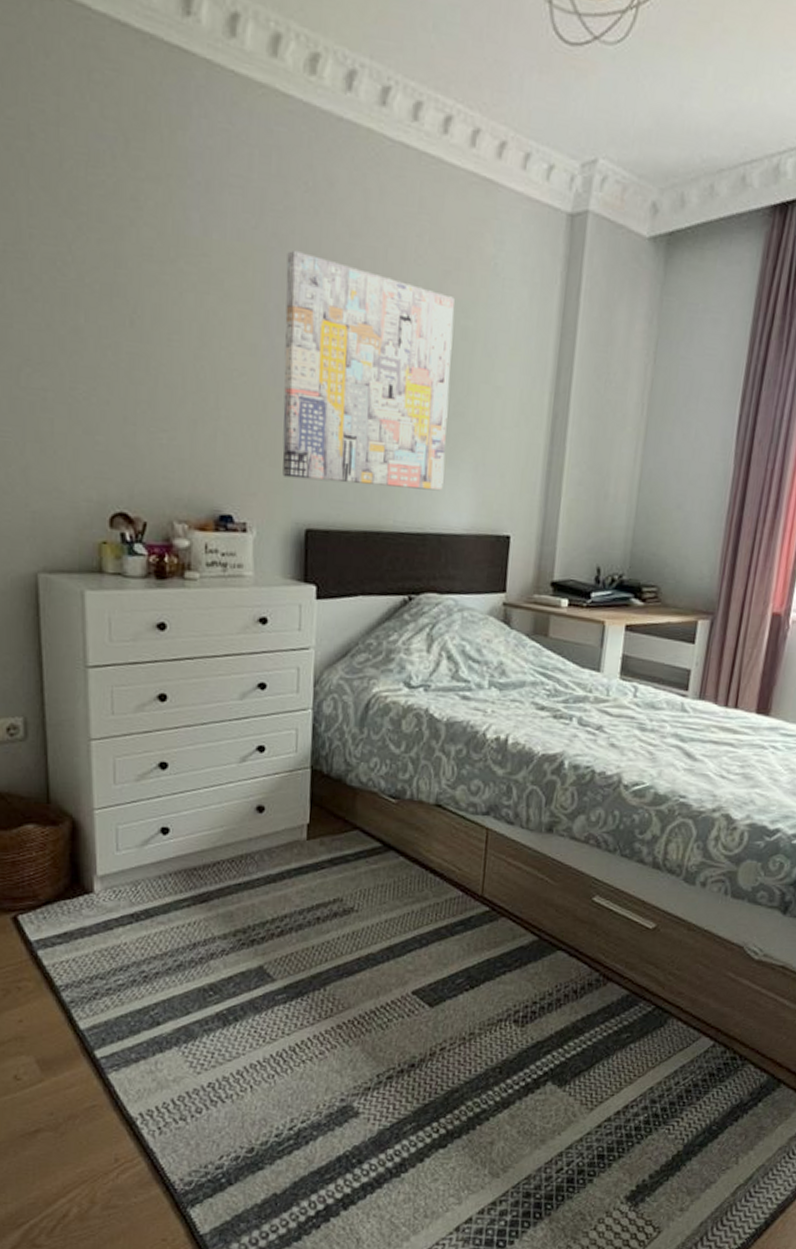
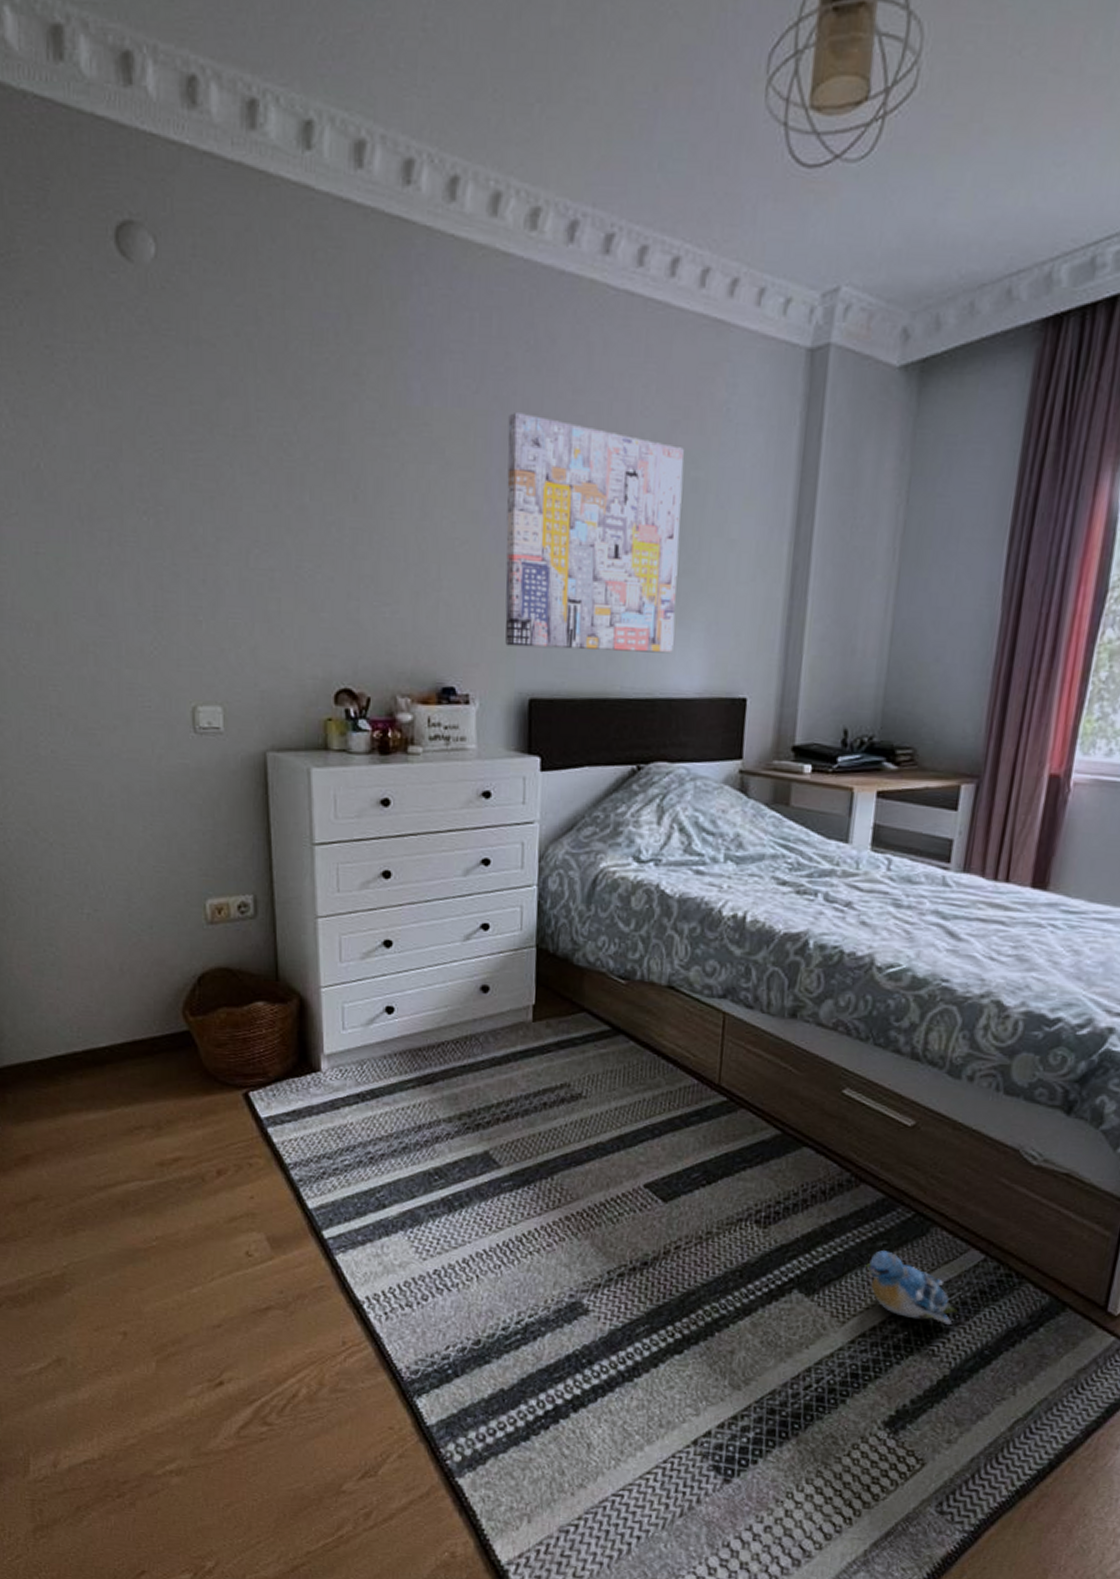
plush toy: none [612,1042,690,1105] -> present [866,1250,957,1325]

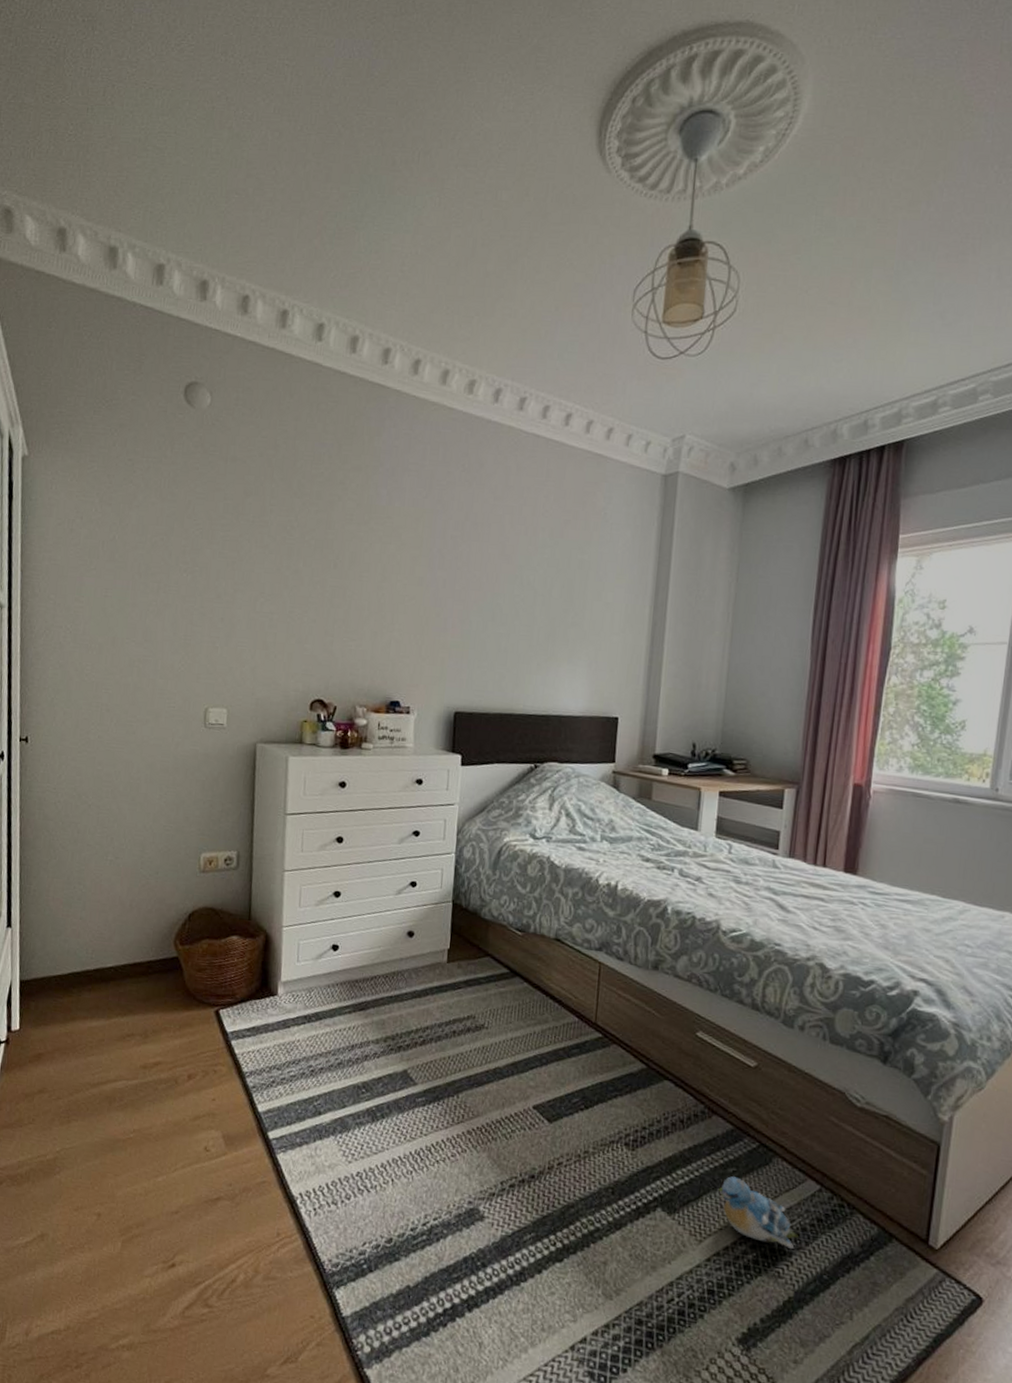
wall art: present [505,411,684,654] -> none [439,511,573,683]

